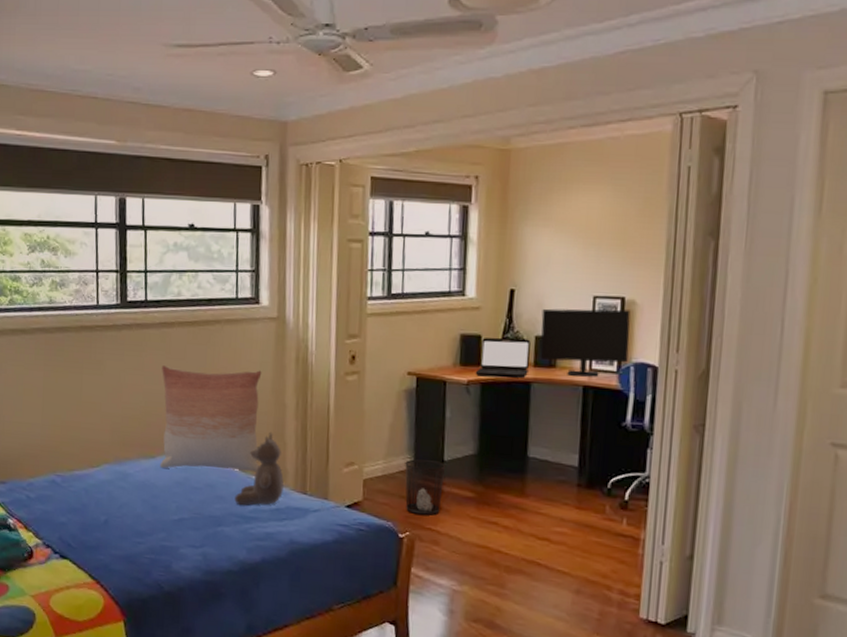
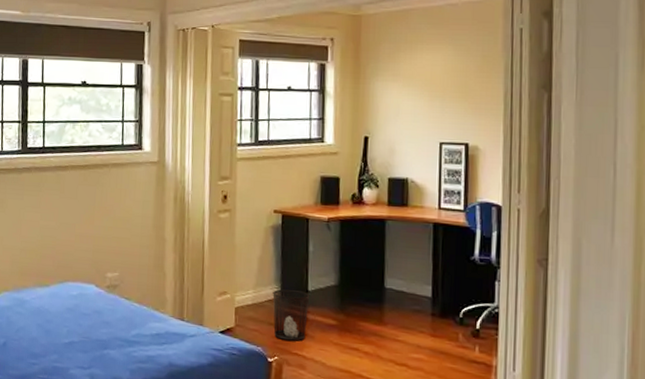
pillow: present [159,364,262,472] -> none [53,203,144,300]
stuffed animal: present [234,431,284,505] -> none [119,263,163,330]
laptop: present [475,337,531,378] -> none [334,179,384,216]
monitor: present [540,308,631,377] -> none [393,153,474,215]

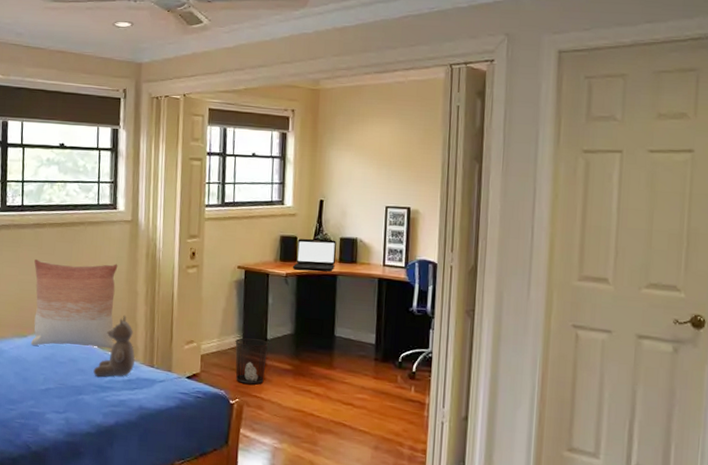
pillow: none [53,203,144,300] -> present [30,258,118,349]
stuffed animal: none [119,263,163,330] -> present [93,315,135,377]
laptop: none [334,179,384,216] -> present [292,238,336,272]

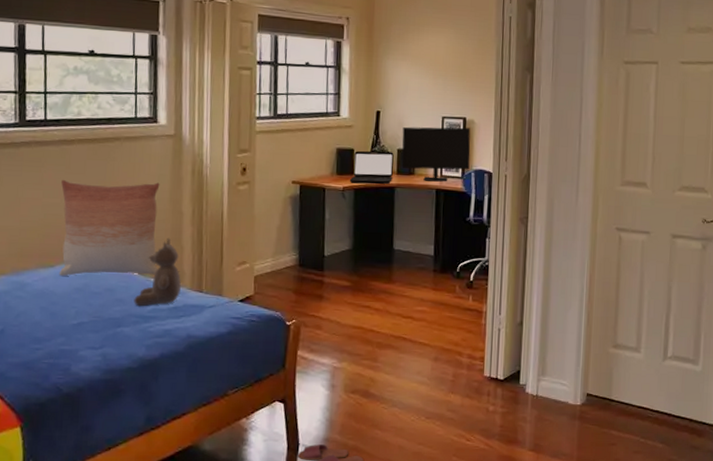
waste bin: present [235,338,269,385] -> none [291,256,326,305]
monitor: none [344,215,415,271] -> present [402,126,471,182]

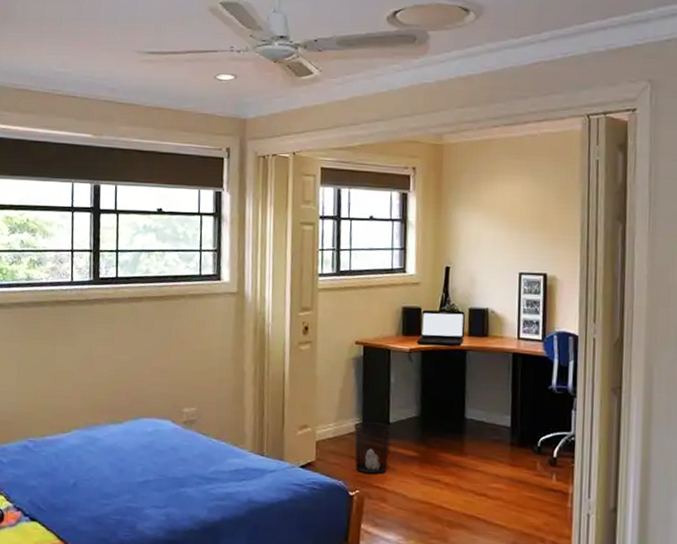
pillow: present [58,179,160,277] -> none [126,336,223,436]
stuffed animal: present [134,237,181,306] -> none [196,397,243,467]
waste bin: none [291,256,326,305] -> present [354,421,392,475]
monitor: present [402,126,471,182] -> none [474,284,552,345]

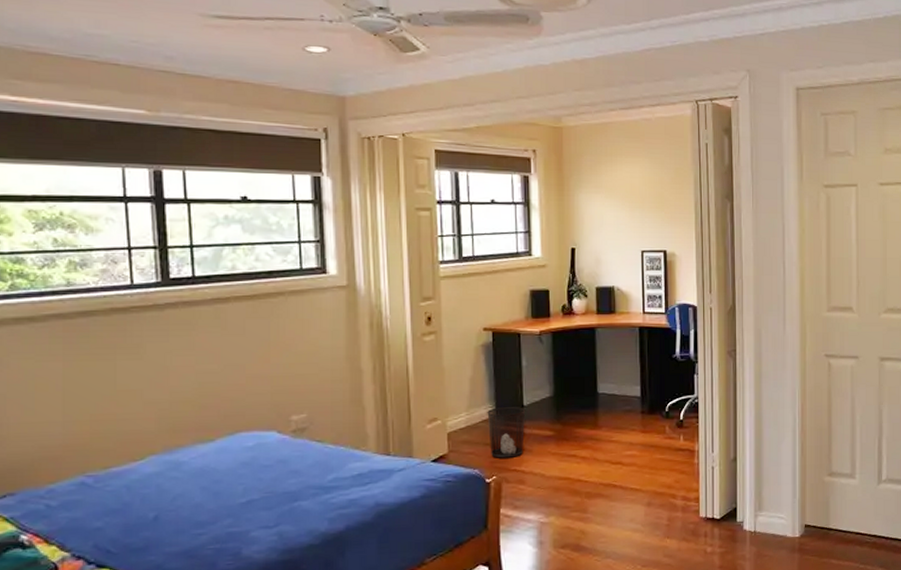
laptop: present [416,310,465,346] -> none [546,290,592,326]

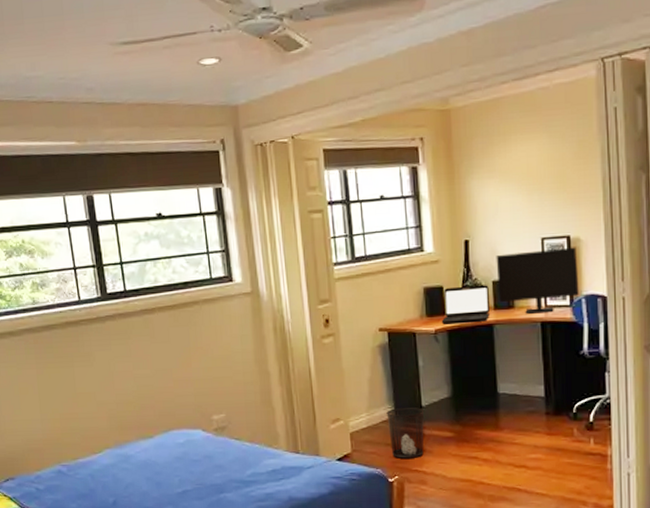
laptop: none [546,290,592,326] -> present [441,285,490,325]
monitor: none [600,261,673,319] -> present [496,247,579,314]

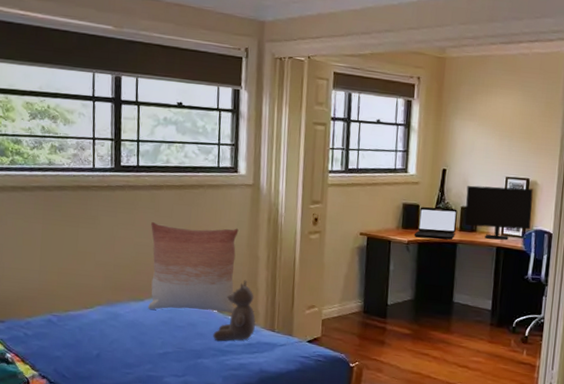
pillow: none [148,343,252,447] -> present [147,221,239,313]
stuffed animal: none [232,399,277,471] -> present [213,279,256,341]
waste bin: present [386,407,425,460] -> none [356,303,389,349]

